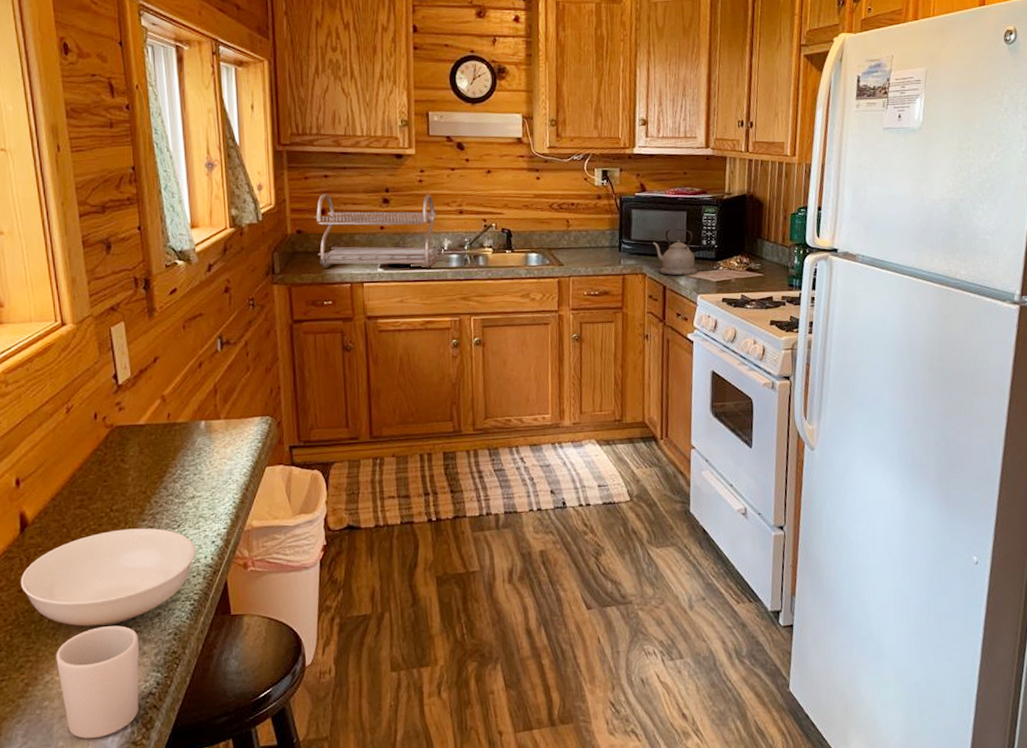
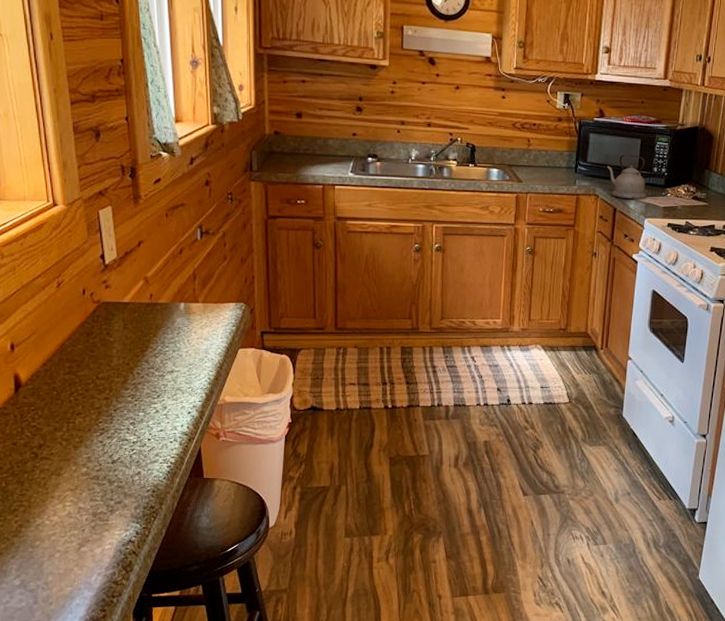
bowl: present [20,528,196,627] -> none [14,395,173,479]
mug: present [56,625,140,739] -> none [46,480,121,576]
dish rack: present [313,193,439,268] -> none [290,97,406,176]

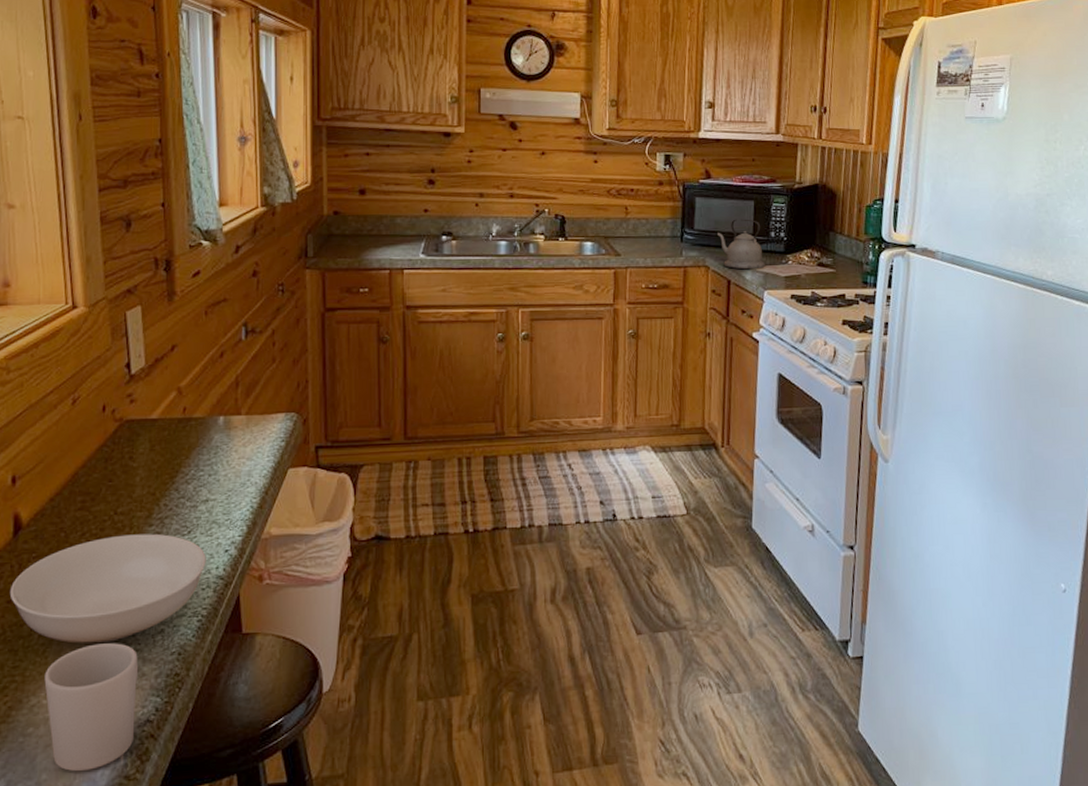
bowl: none [14,395,173,479] -> present [9,533,206,644]
mug: none [46,480,121,576] -> present [44,643,139,772]

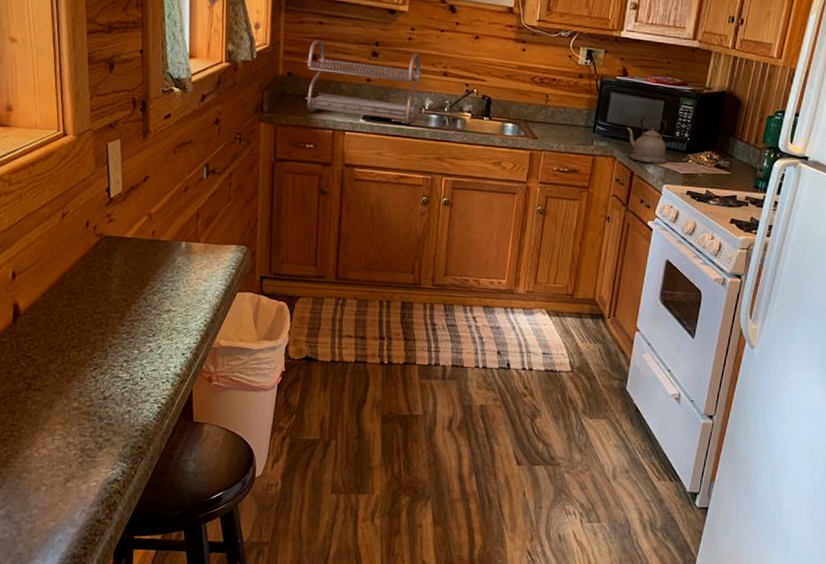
bowl: present [9,533,206,644] -> none [9,330,167,415]
mug: present [44,643,139,772] -> none [36,415,110,512]
dish rack: none [352,172,486,255] -> present [304,39,422,125]

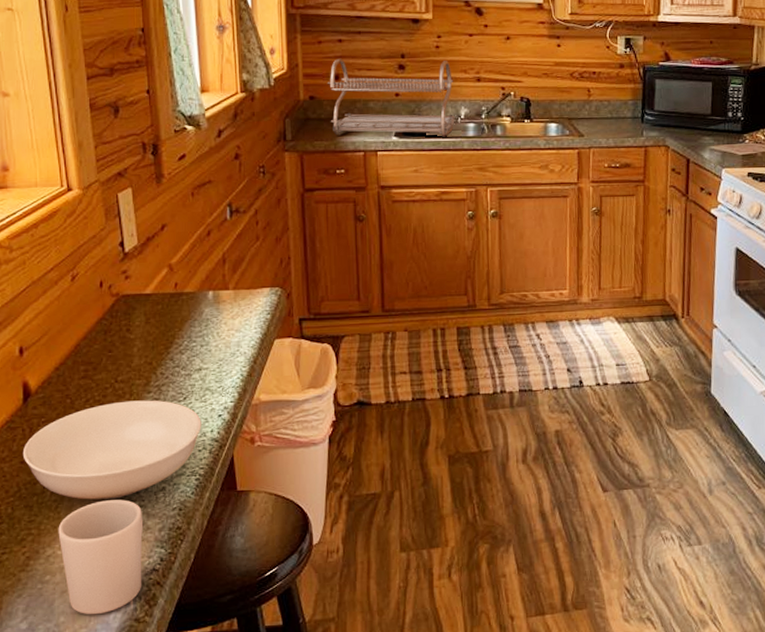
bowl: none [9,330,167,415] -> present [22,400,202,500]
mug: none [36,415,110,512] -> present [58,499,144,615]
kettle: present [627,116,668,165] -> none [677,99,723,149]

